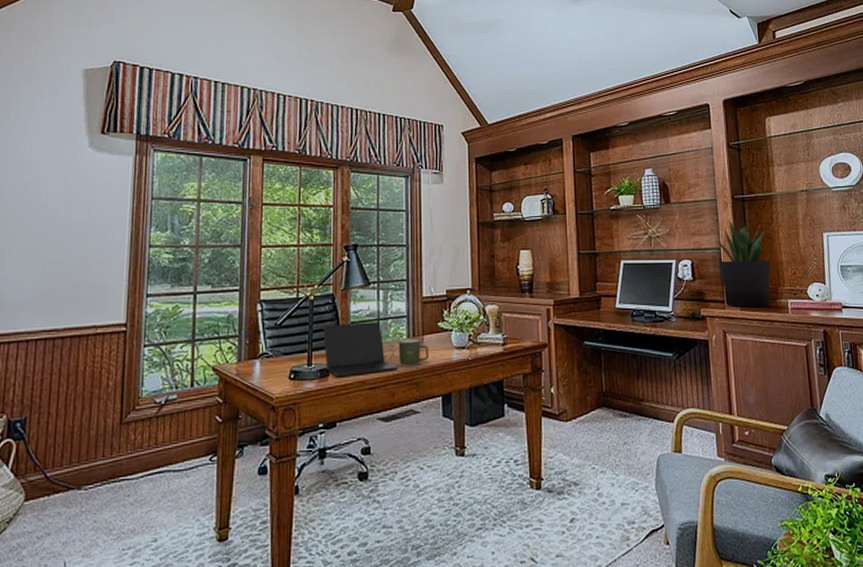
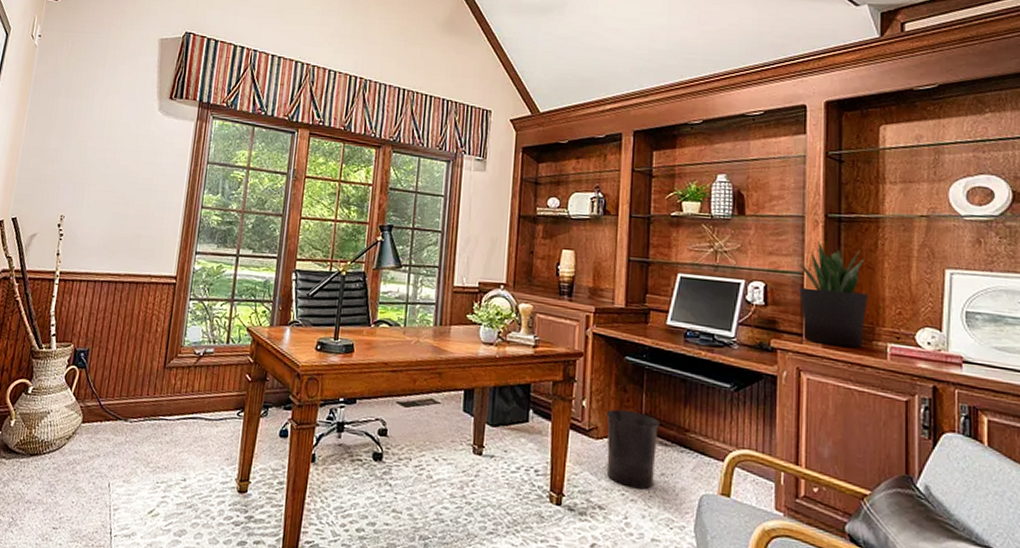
laptop: present [323,322,398,378] -> none [351,302,422,358]
mug: present [398,338,428,366] -> none [423,326,455,356]
waste bin: none [572,391,618,461] -> present [606,409,660,490]

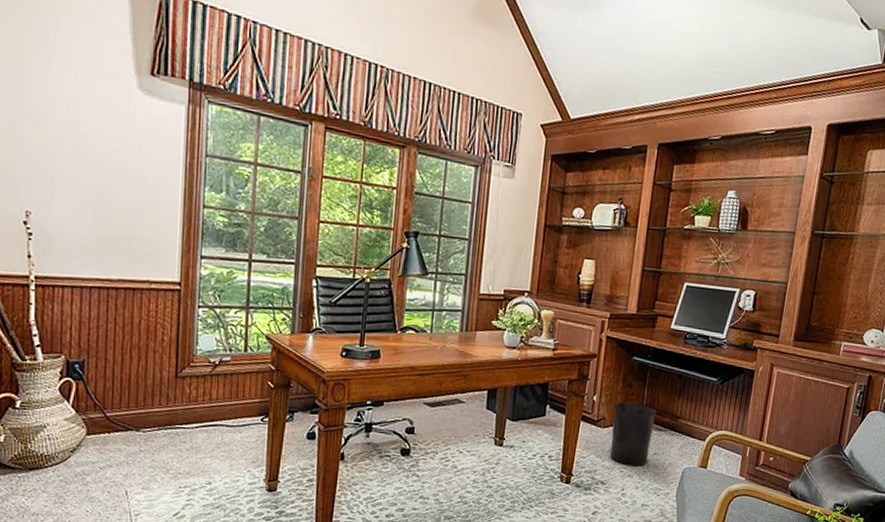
planter: present [799,241,868,349] -> none [779,255,836,347]

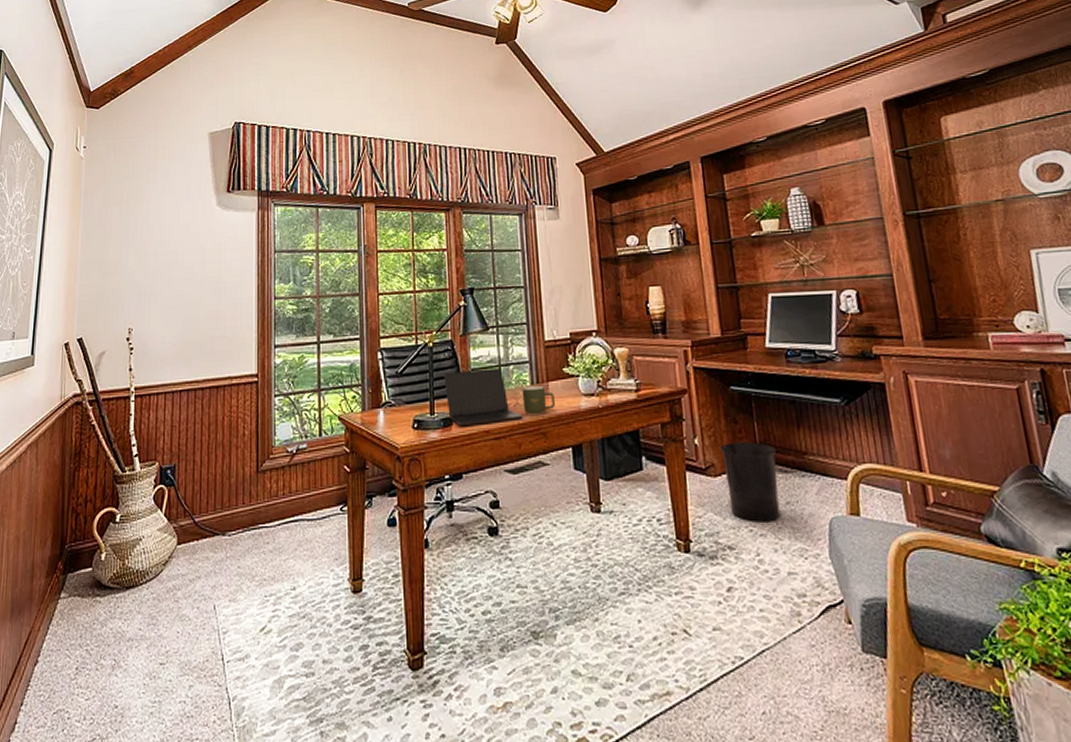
laptop: none [377,309,448,362] -> present [443,368,524,427]
mug: none [449,332,480,359] -> present [522,385,555,415]

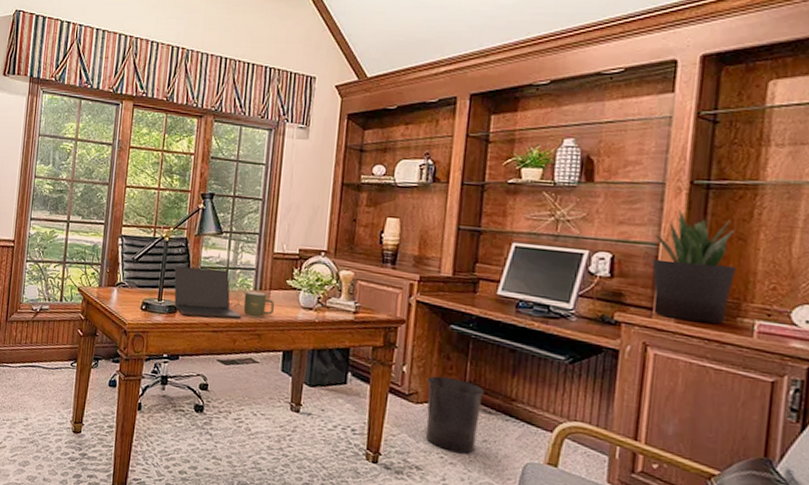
planter: none [887,241,963,344] -> present [652,210,736,325]

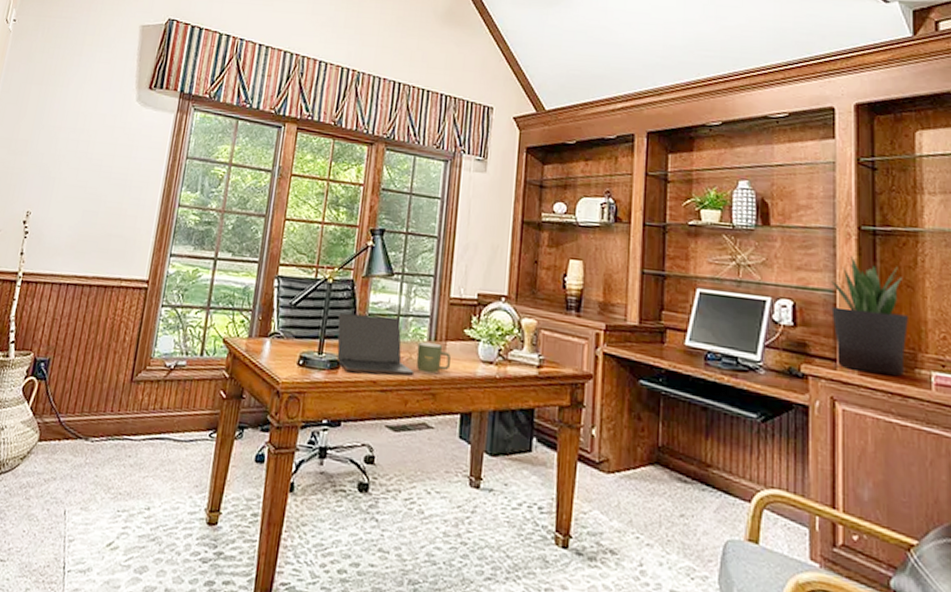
waste bin: present [425,376,484,454] -> none [618,439,678,533]

